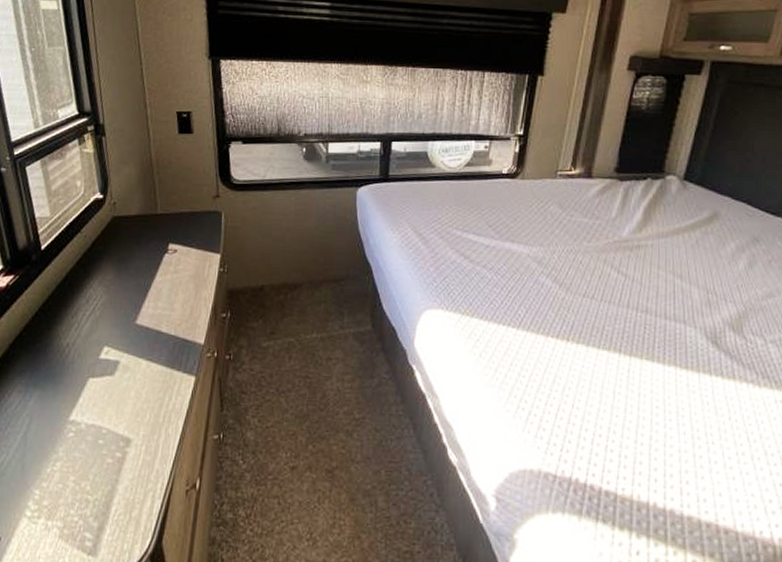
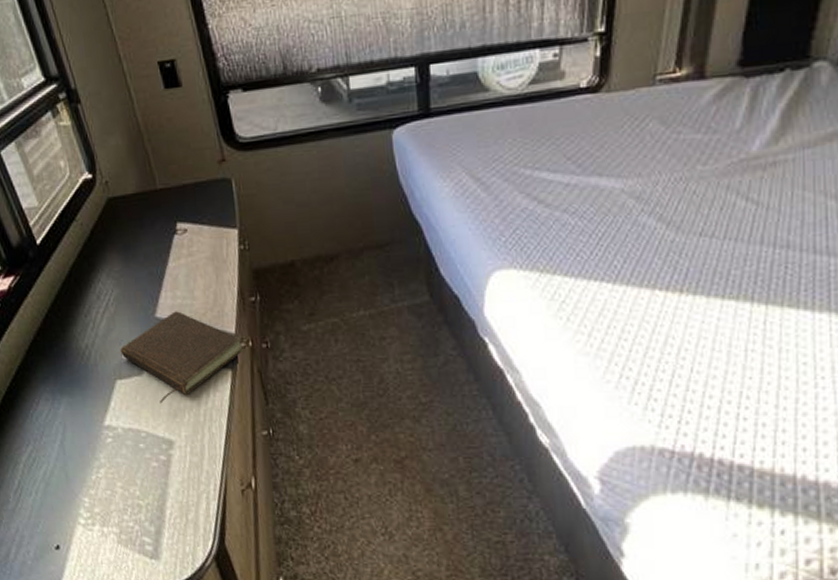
book: none [98,320,208,403] -> present [120,311,243,404]

